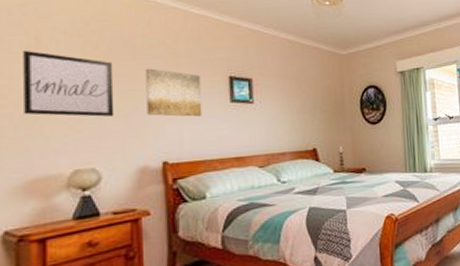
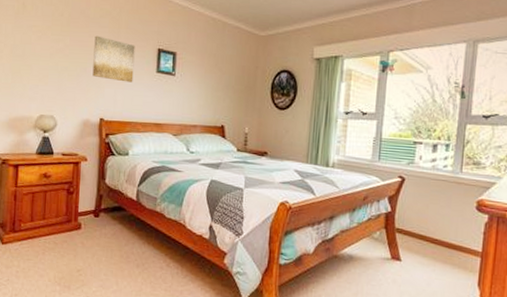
wall art: present [23,50,115,117] -> none [12,13,72,75]

